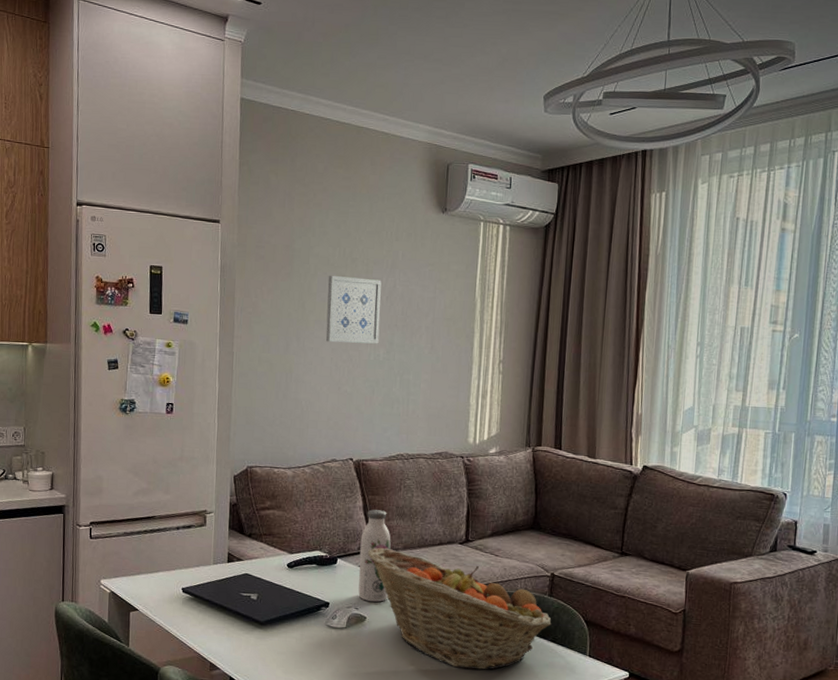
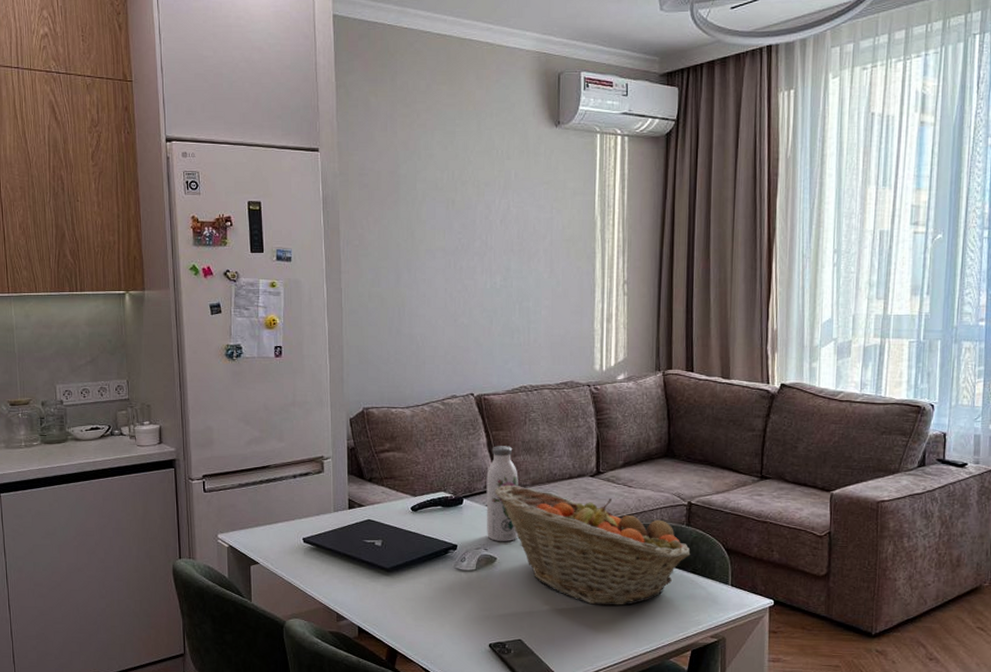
wall art: present [325,275,382,344] -> none [437,200,495,272]

